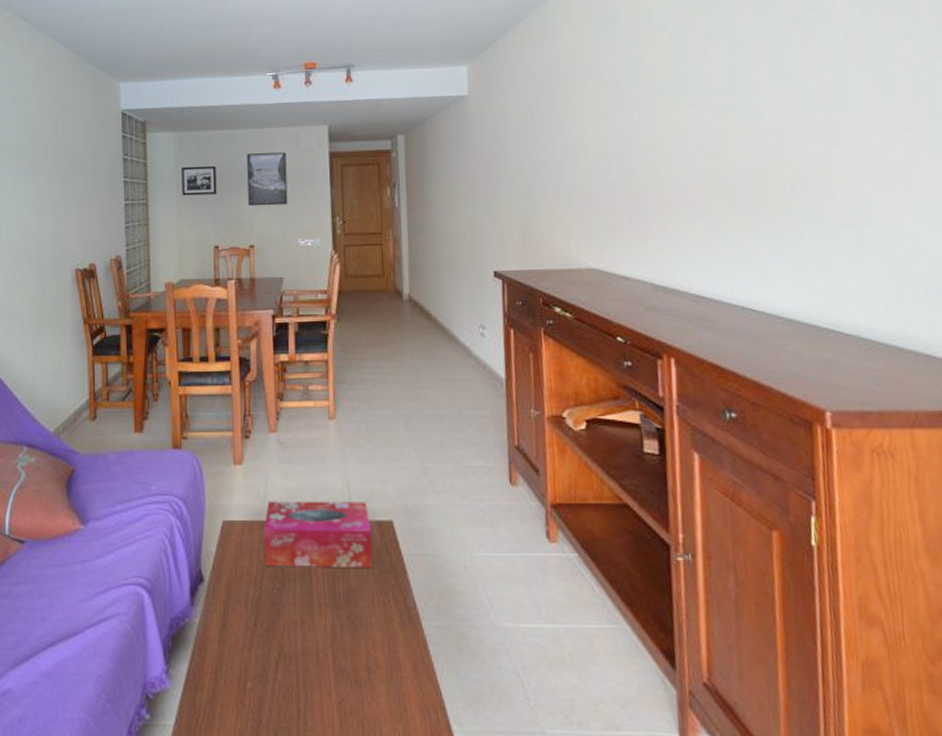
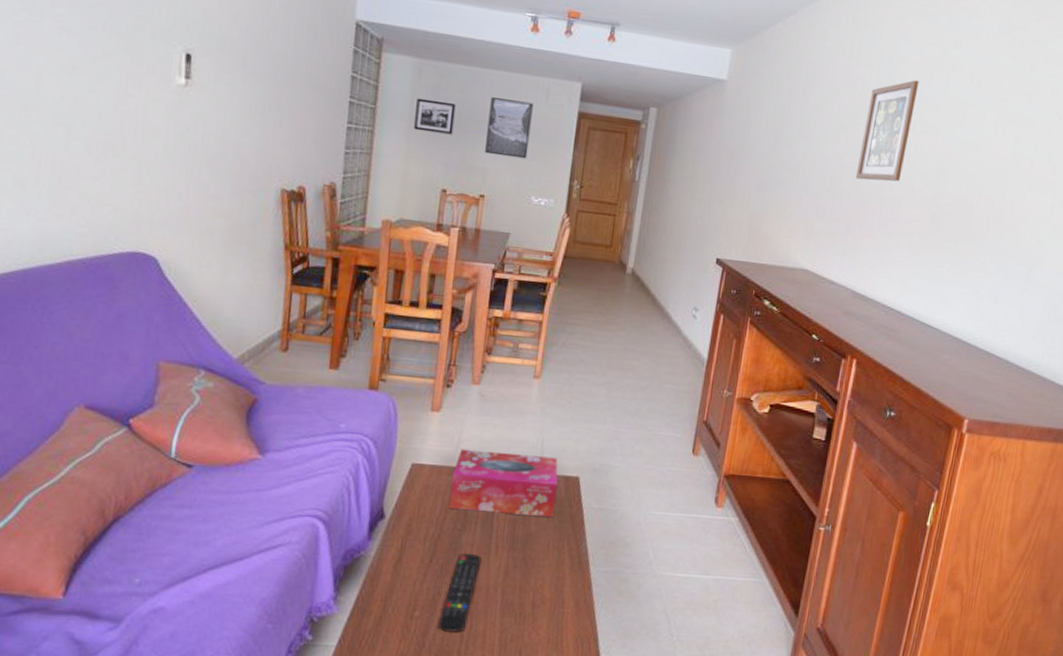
remote control: none [272,615,306,705] -> present [438,554,482,632]
picture frame: none [622,56,677,167] -> present [855,80,920,182]

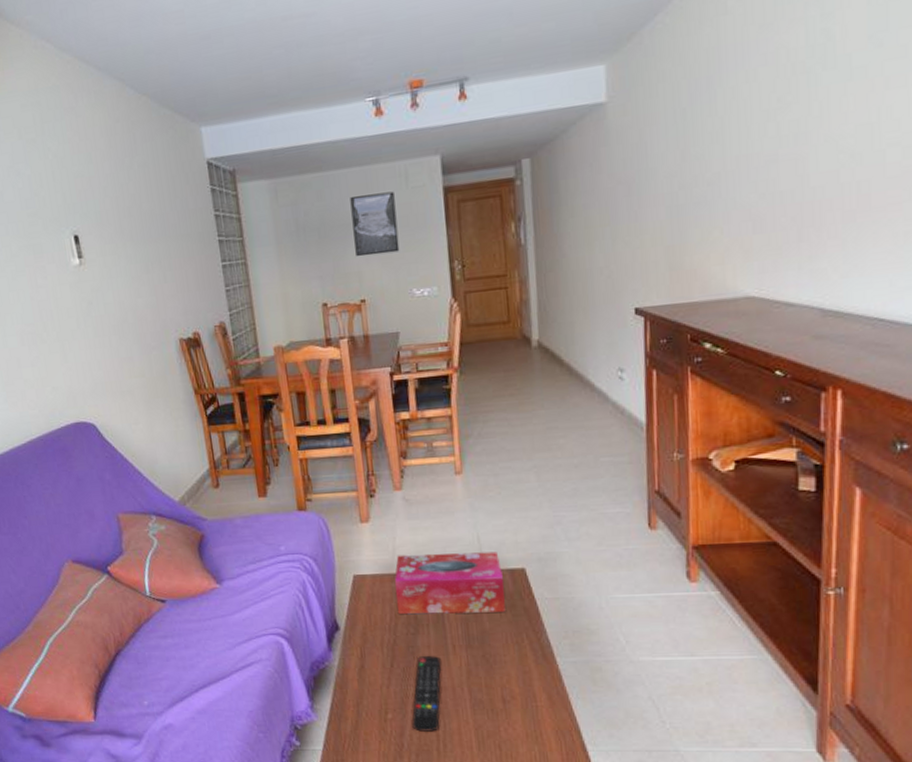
picture frame: present [414,98,456,135] -> none [279,214,321,252]
picture frame: present [855,80,920,182] -> none [798,24,869,173]

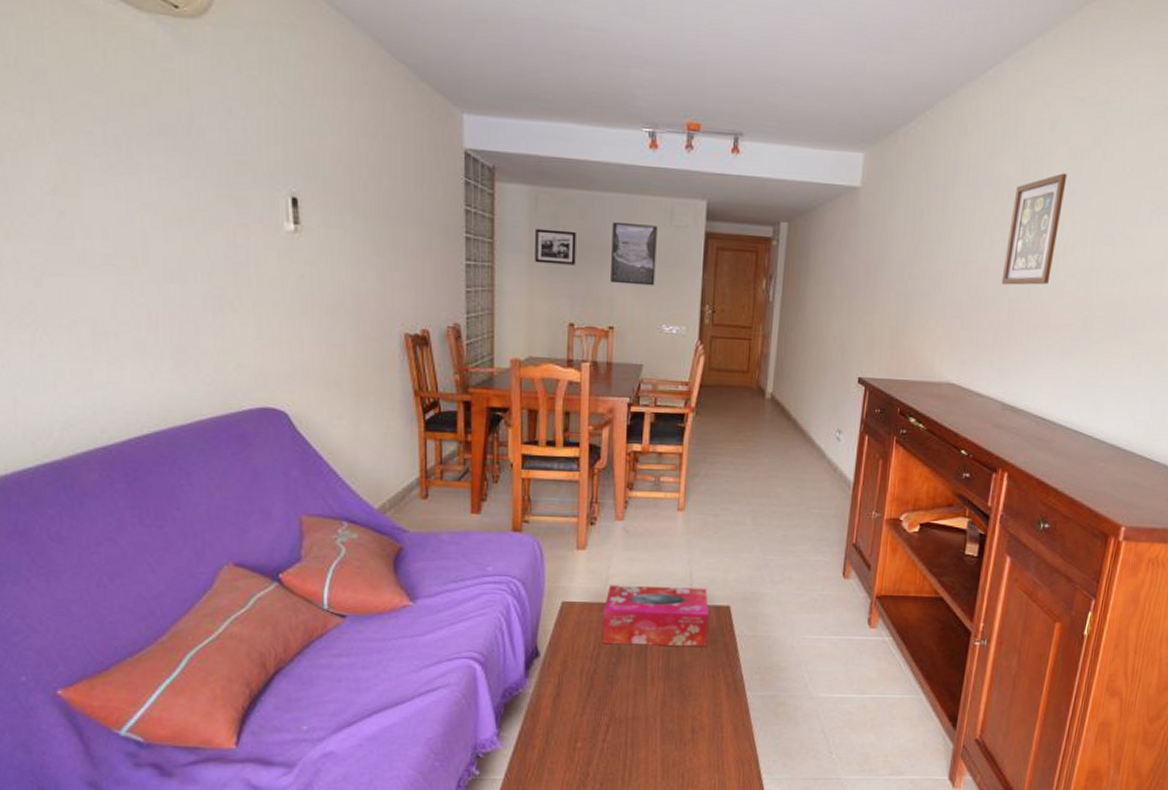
picture frame: none [279,214,321,252] -> present [535,228,576,266]
remote control: present [412,656,441,732] -> none [600,686,638,761]
picture frame: none [798,24,869,173] -> present [1001,173,1068,285]

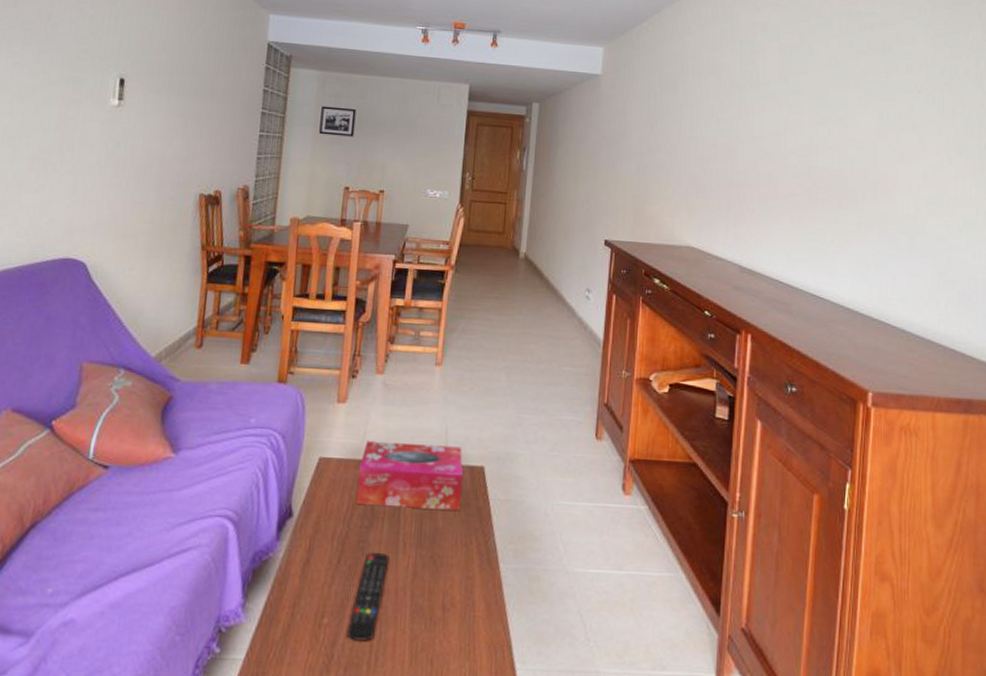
remote control: none [600,686,638,761] -> present [347,553,390,641]
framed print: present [611,223,657,286] -> none [383,102,426,156]
picture frame: present [1001,173,1068,285] -> none [730,65,780,159]

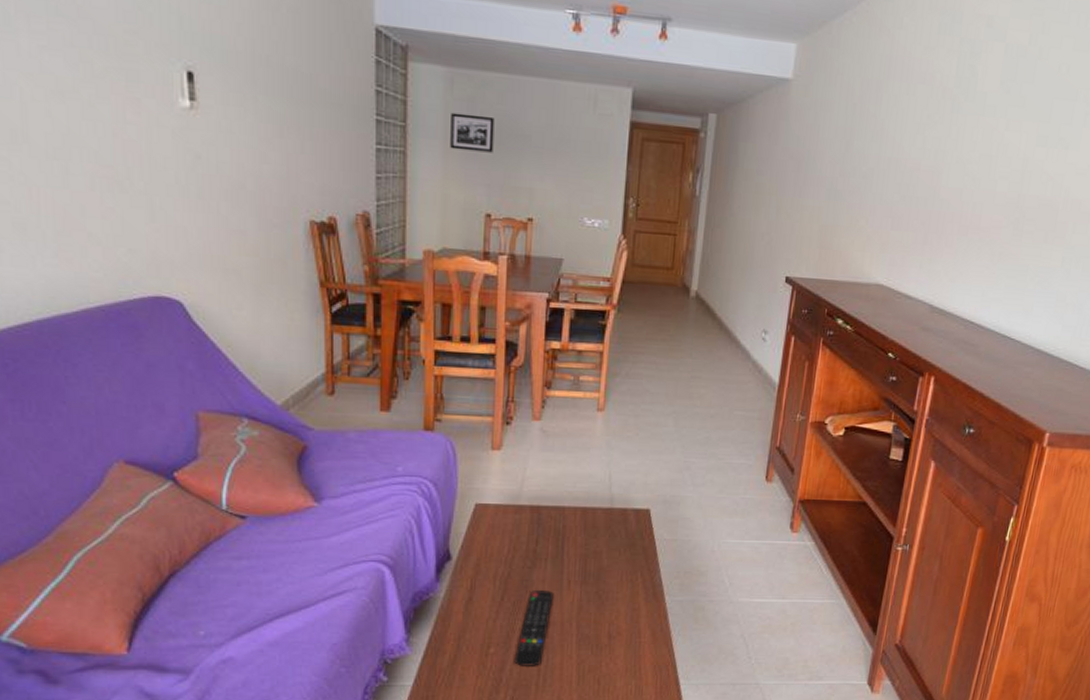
tissue box: present [355,440,464,510] -> none [516,486,629,550]

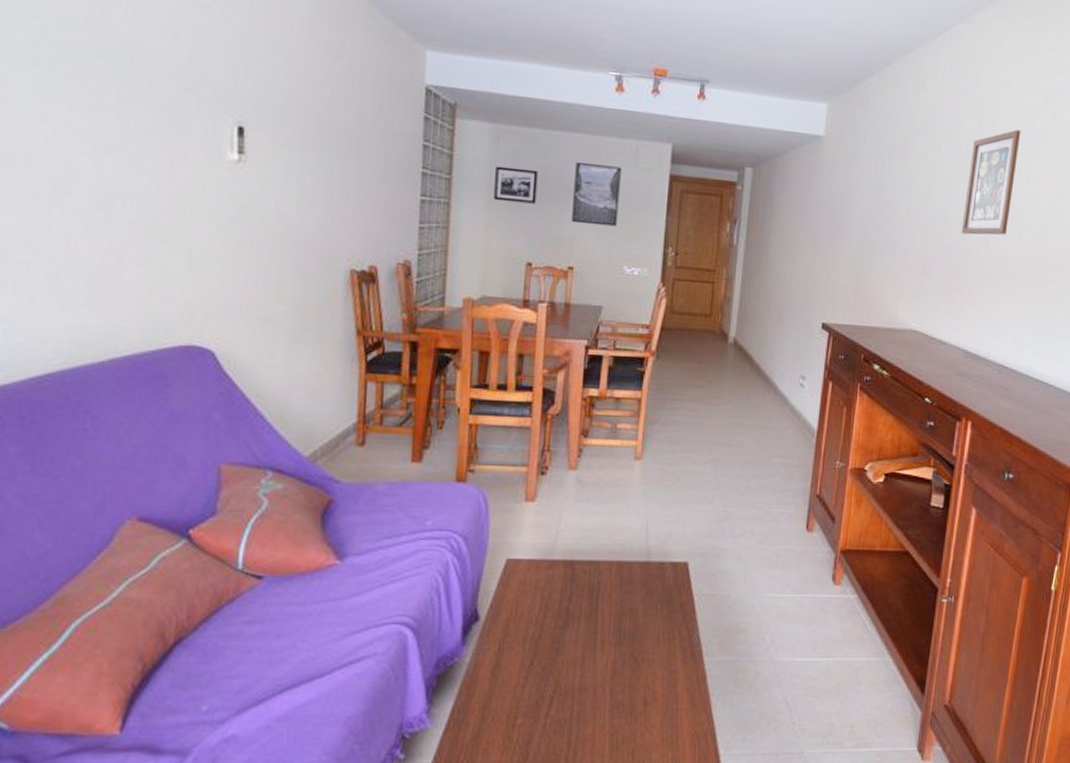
remote control: present [514,590,554,666] -> none [542,653,587,739]
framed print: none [530,109,580,177] -> present [572,163,621,227]
picture frame: none [933,71,1003,186] -> present [961,129,1021,235]

